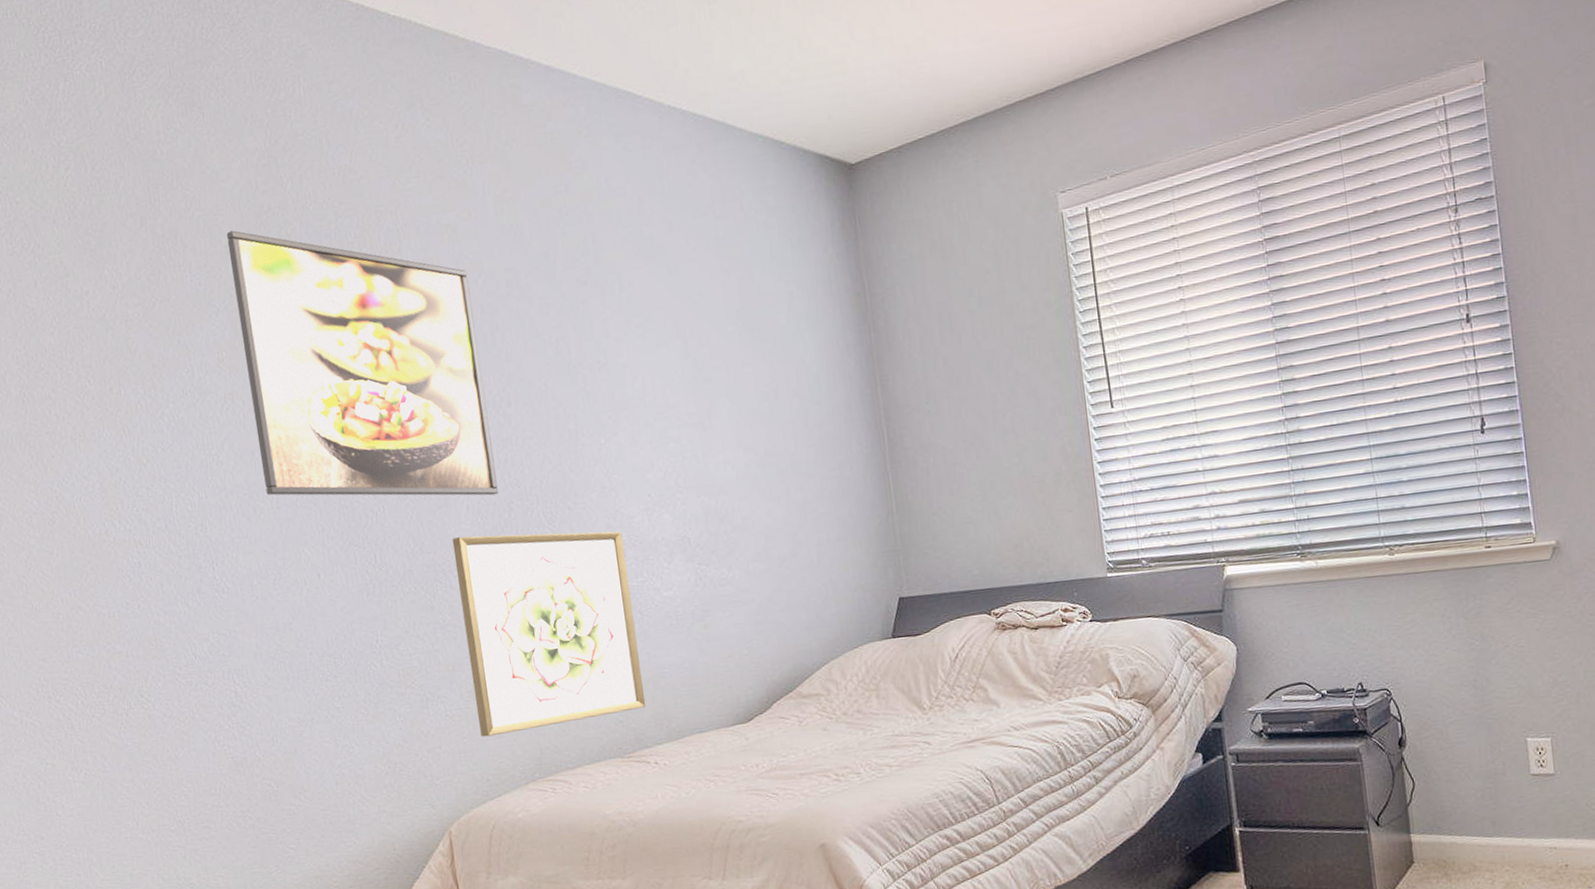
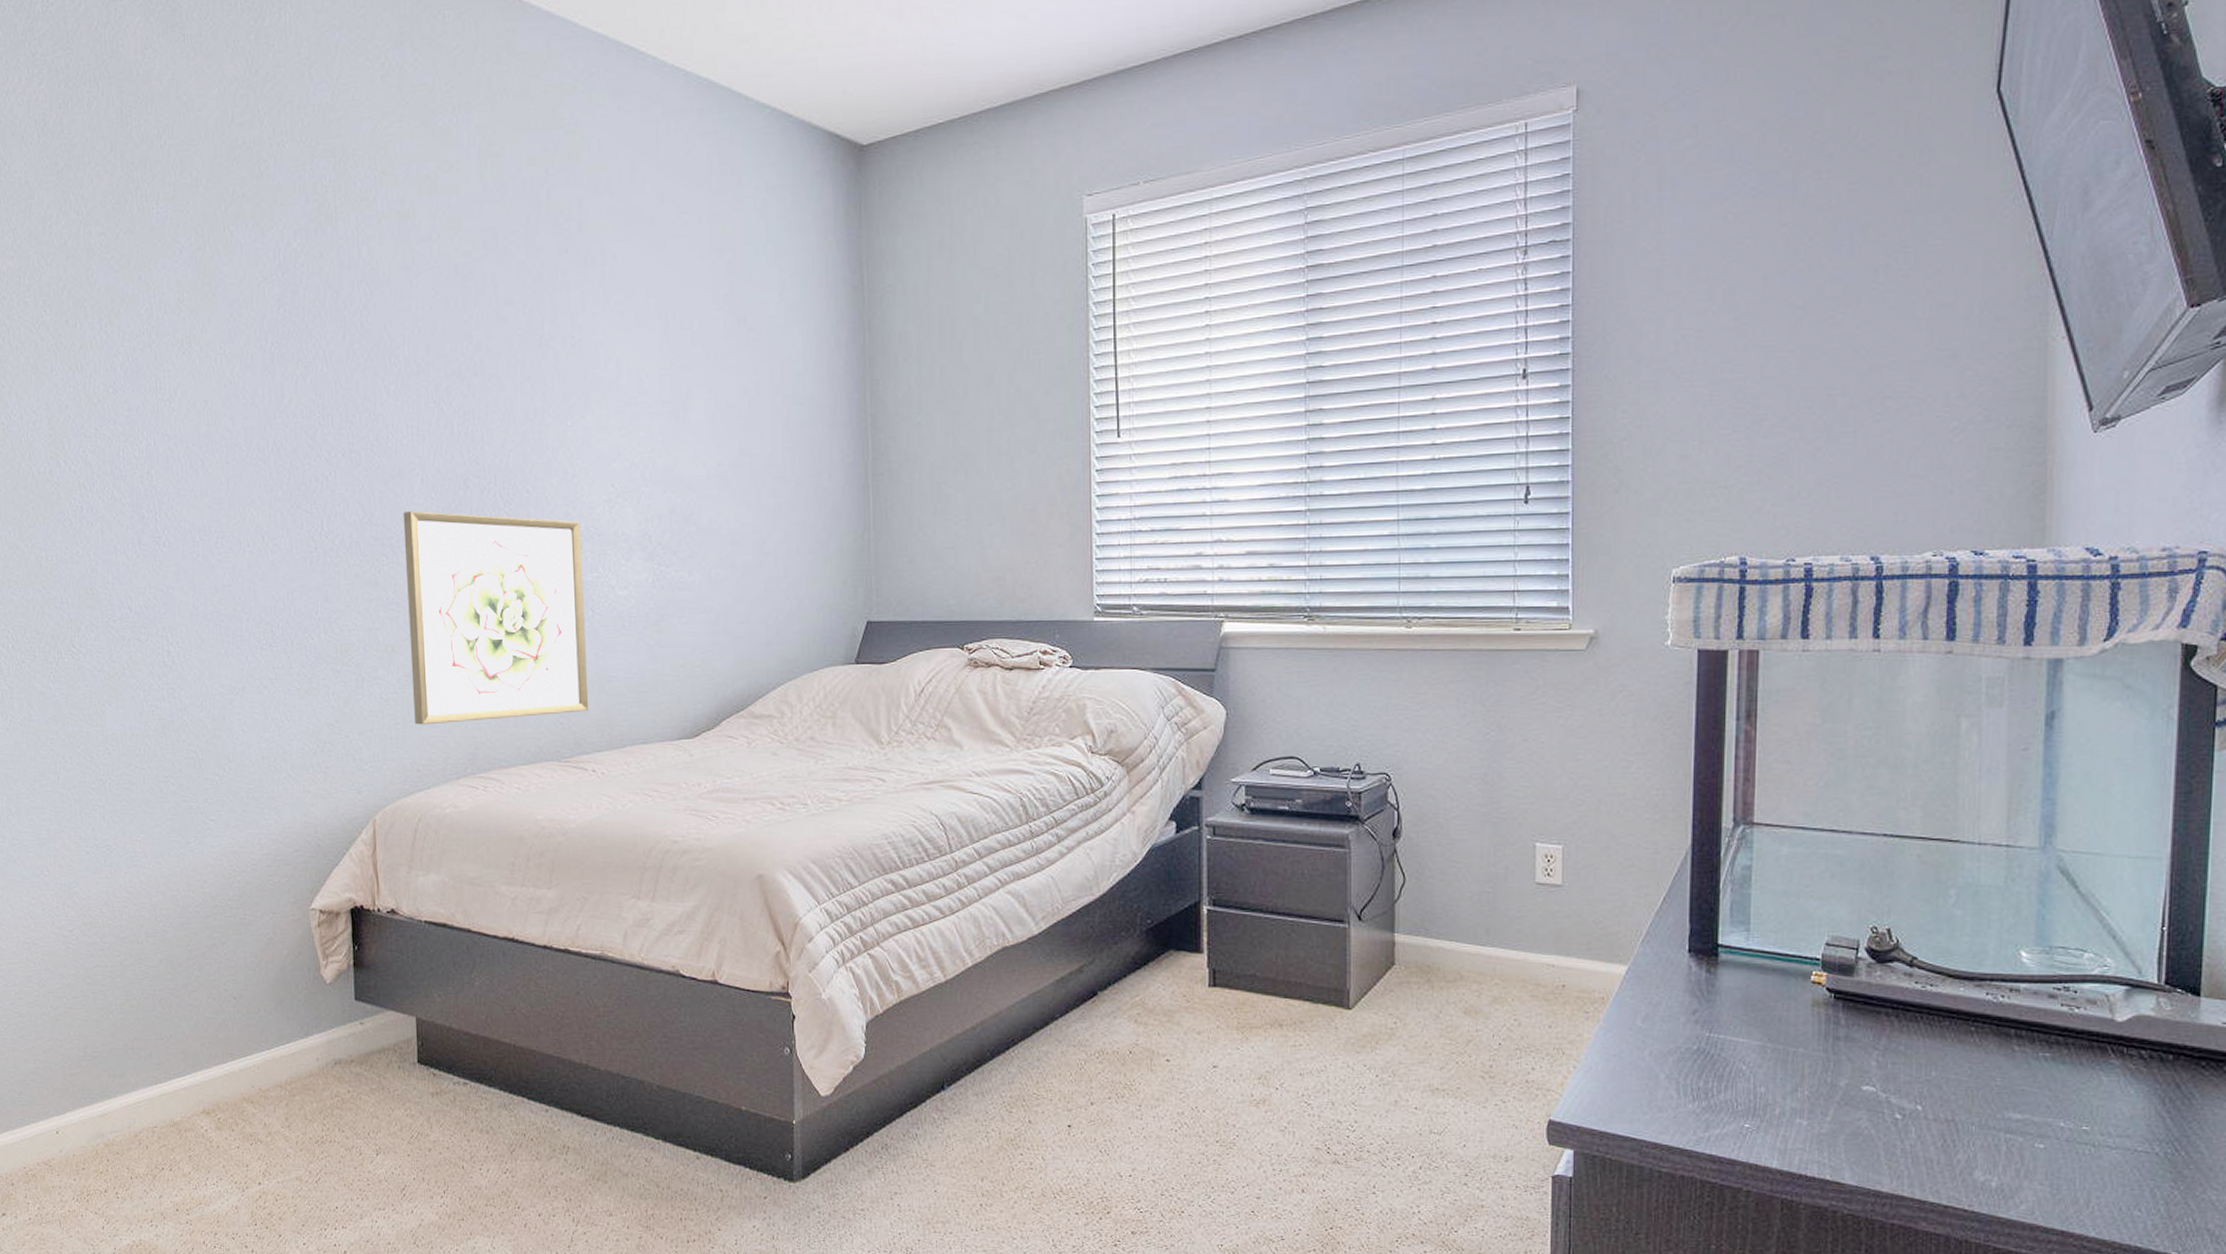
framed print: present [226,230,498,496] -> none [197,163,455,470]

